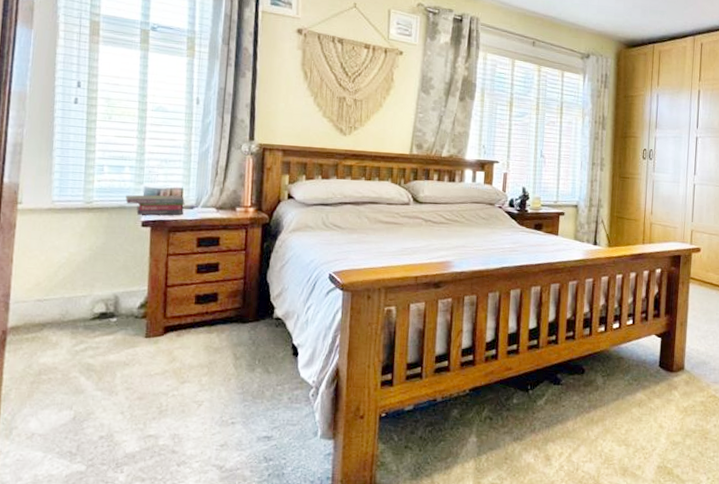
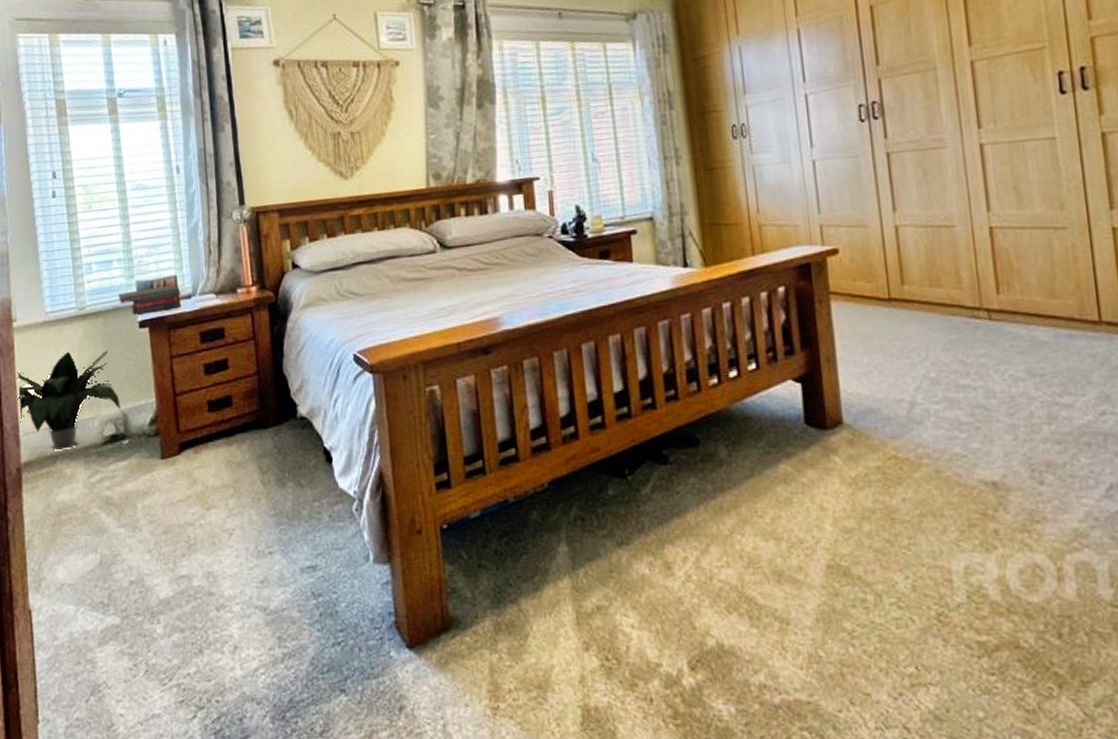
potted plant: none [12,235,114,320] -> present [16,350,121,450]

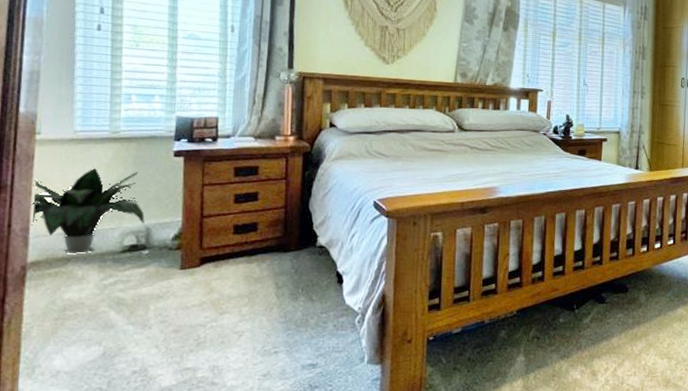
books: present [118,284,181,315] -> none [156,124,221,145]

